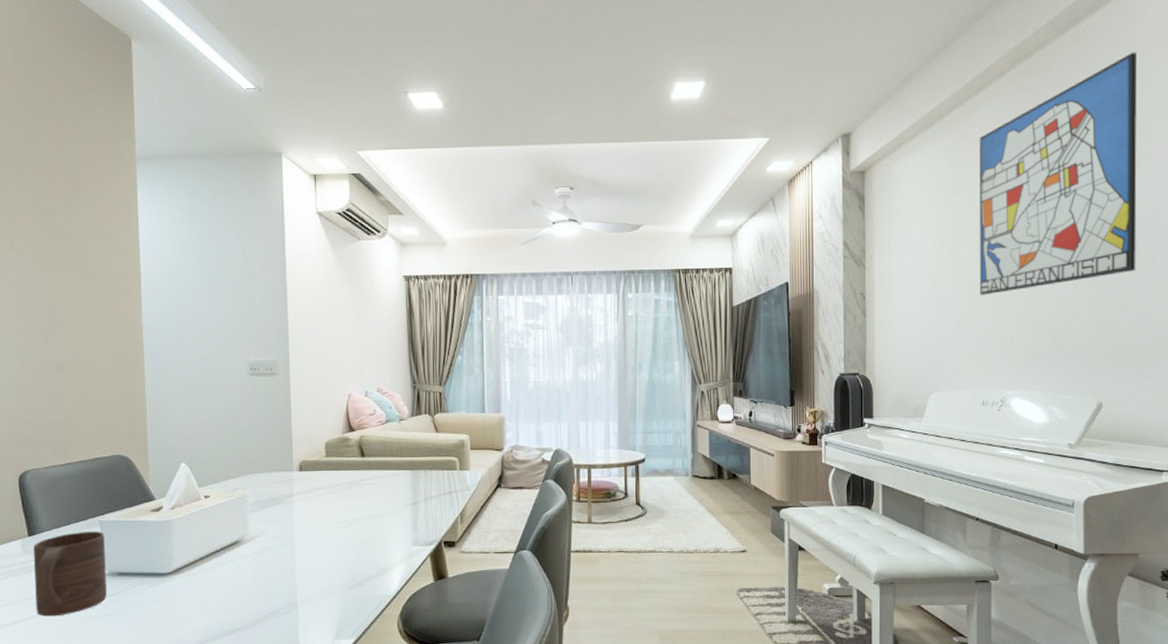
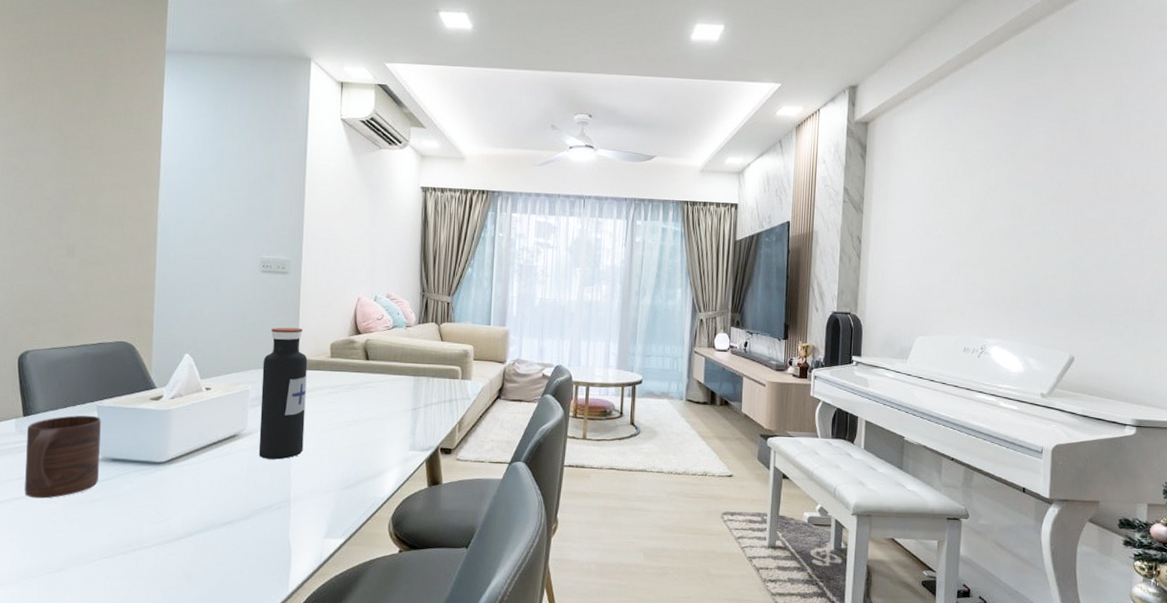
water bottle: none [259,429,306,564] -> present [258,327,308,460]
wall art: present [979,52,1137,295] -> none [967,32,1124,248]

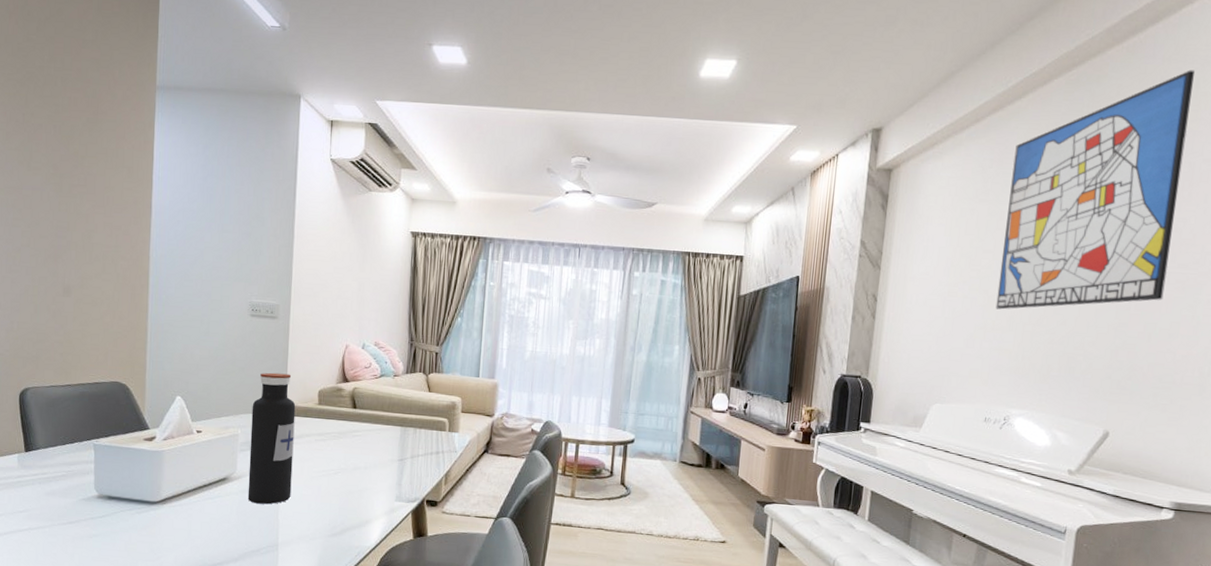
cup: present [24,415,101,499] -> none [27,452,98,532]
wall art: none [967,32,1124,248] -> present [995,70,1195,310]

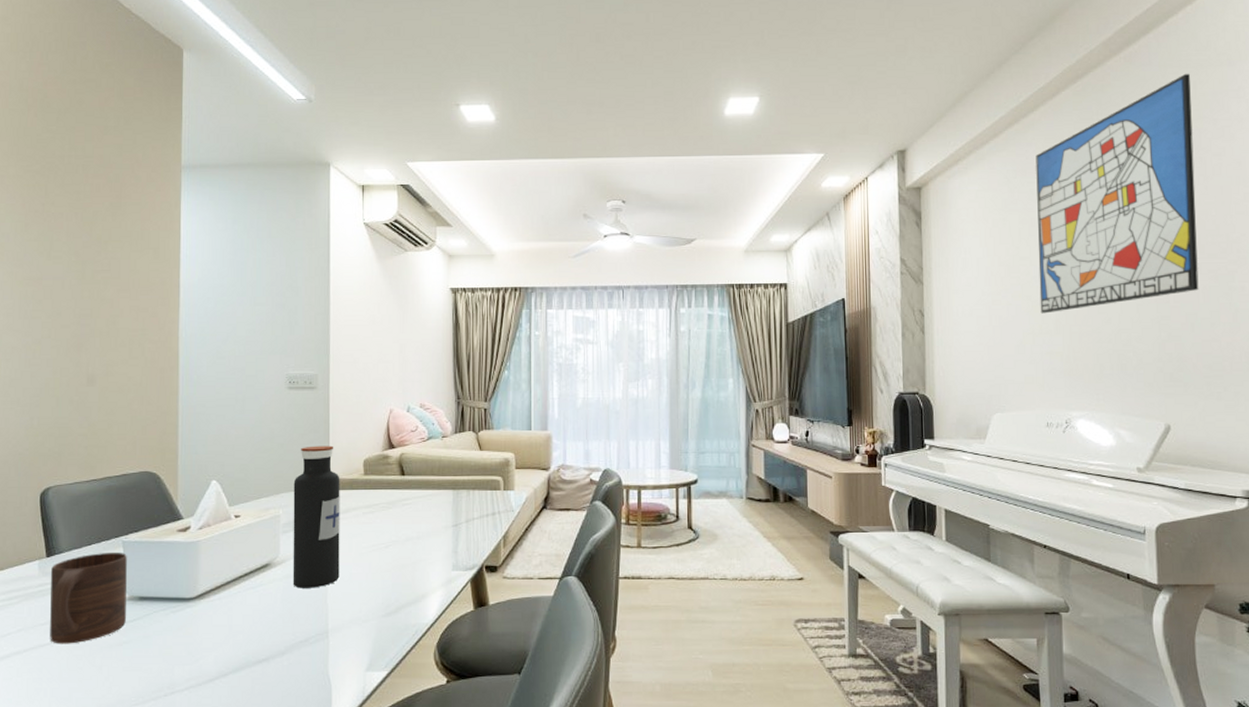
cup: none [27,452,98,532] -> present [50,552,127,644]

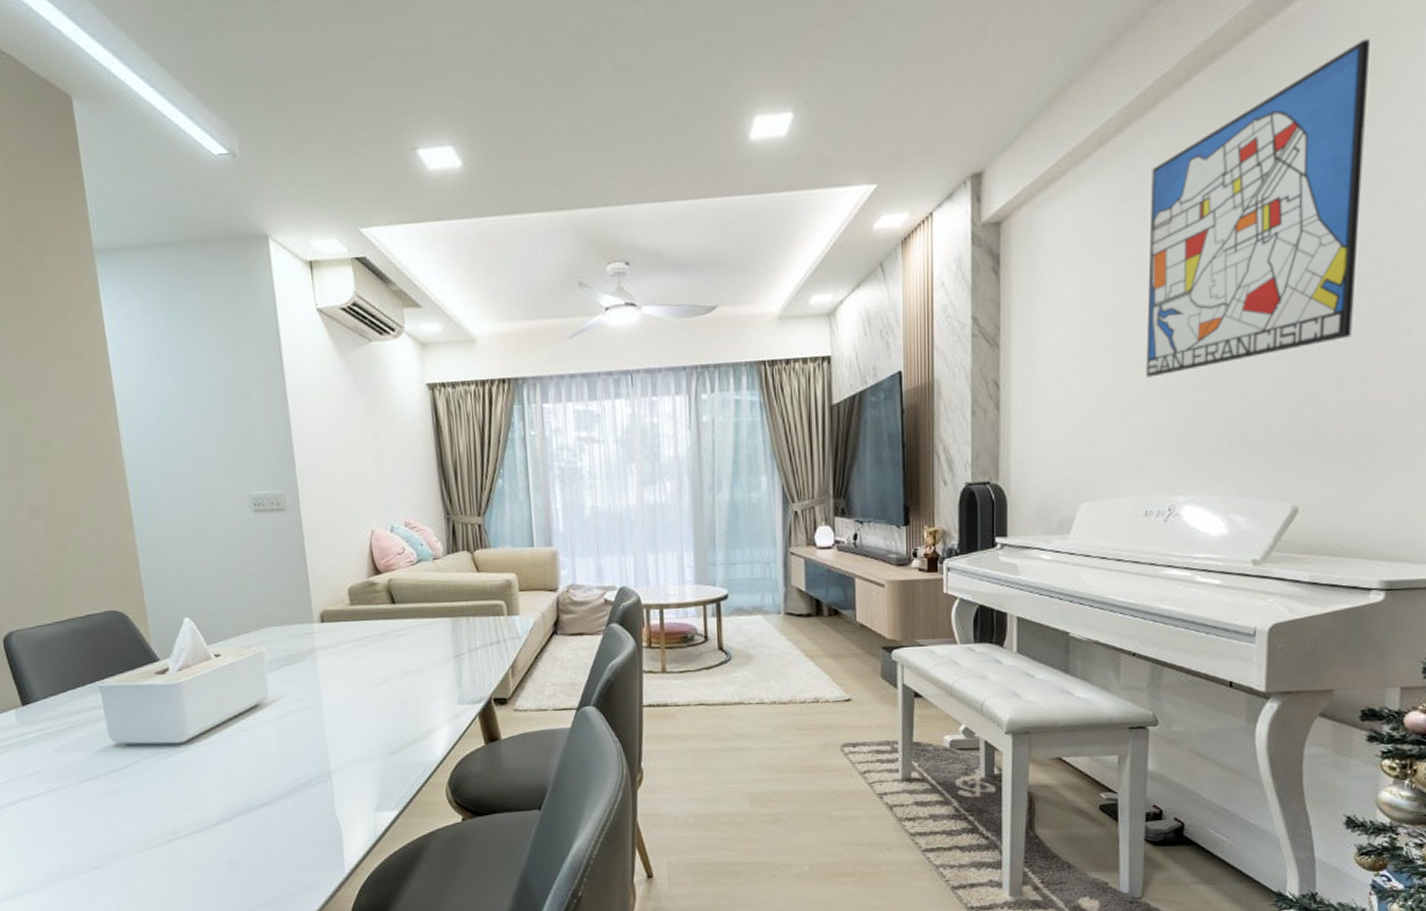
cup: present [50,552,127,644] -> none [29,697,117,794]
water bottle: present [292,445,340,588] -> none [273,574,336,729]

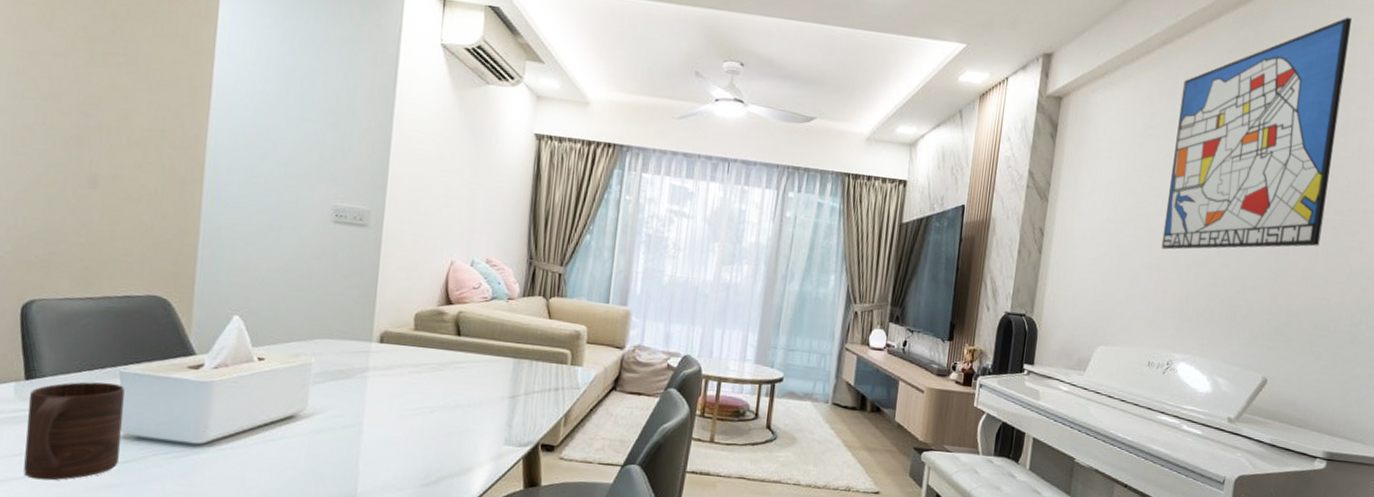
cup: none [29,697,117,794] -> present [24,381,125,481]

